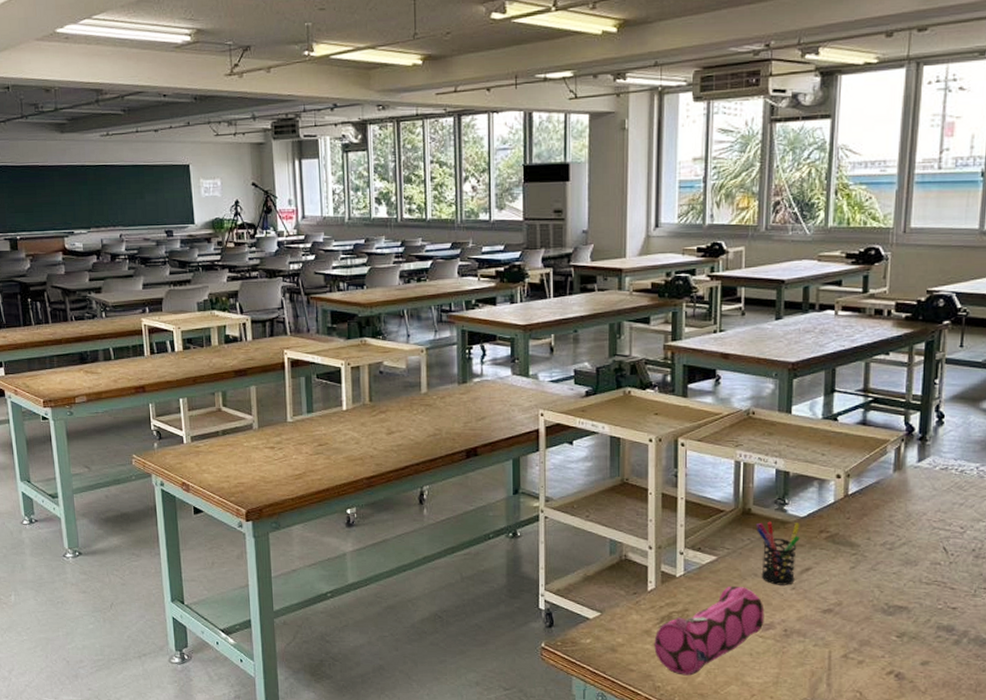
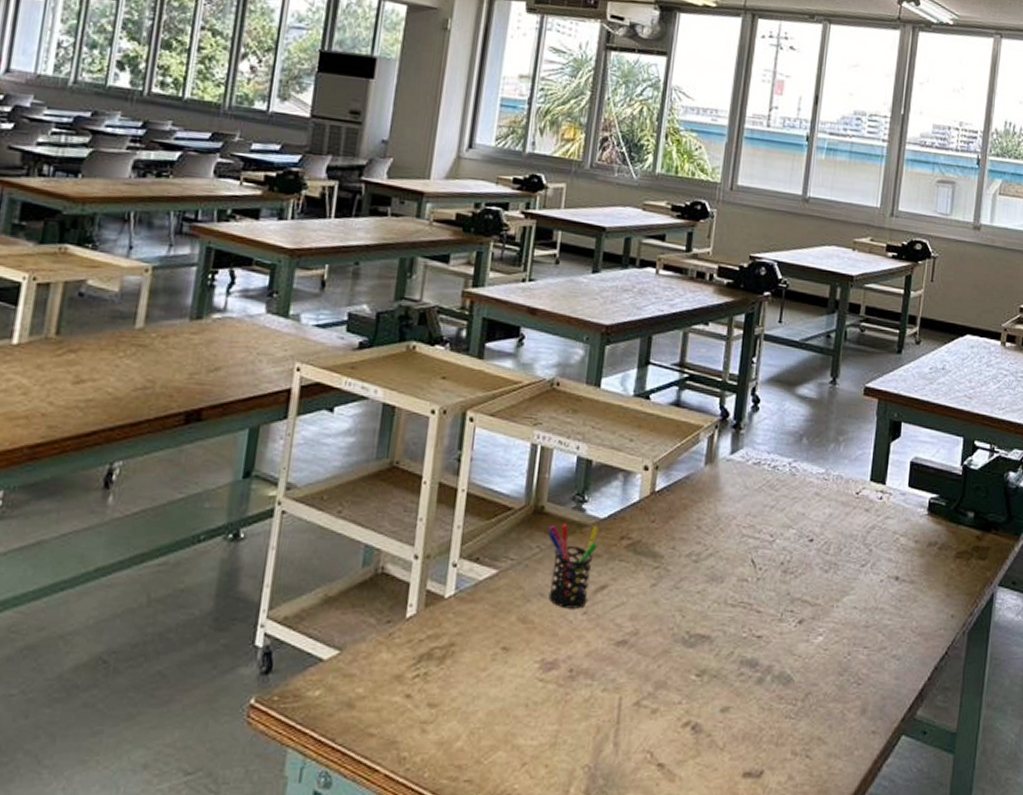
pencil case: present [654,585,765,676] -> none [404,610,549,740]

